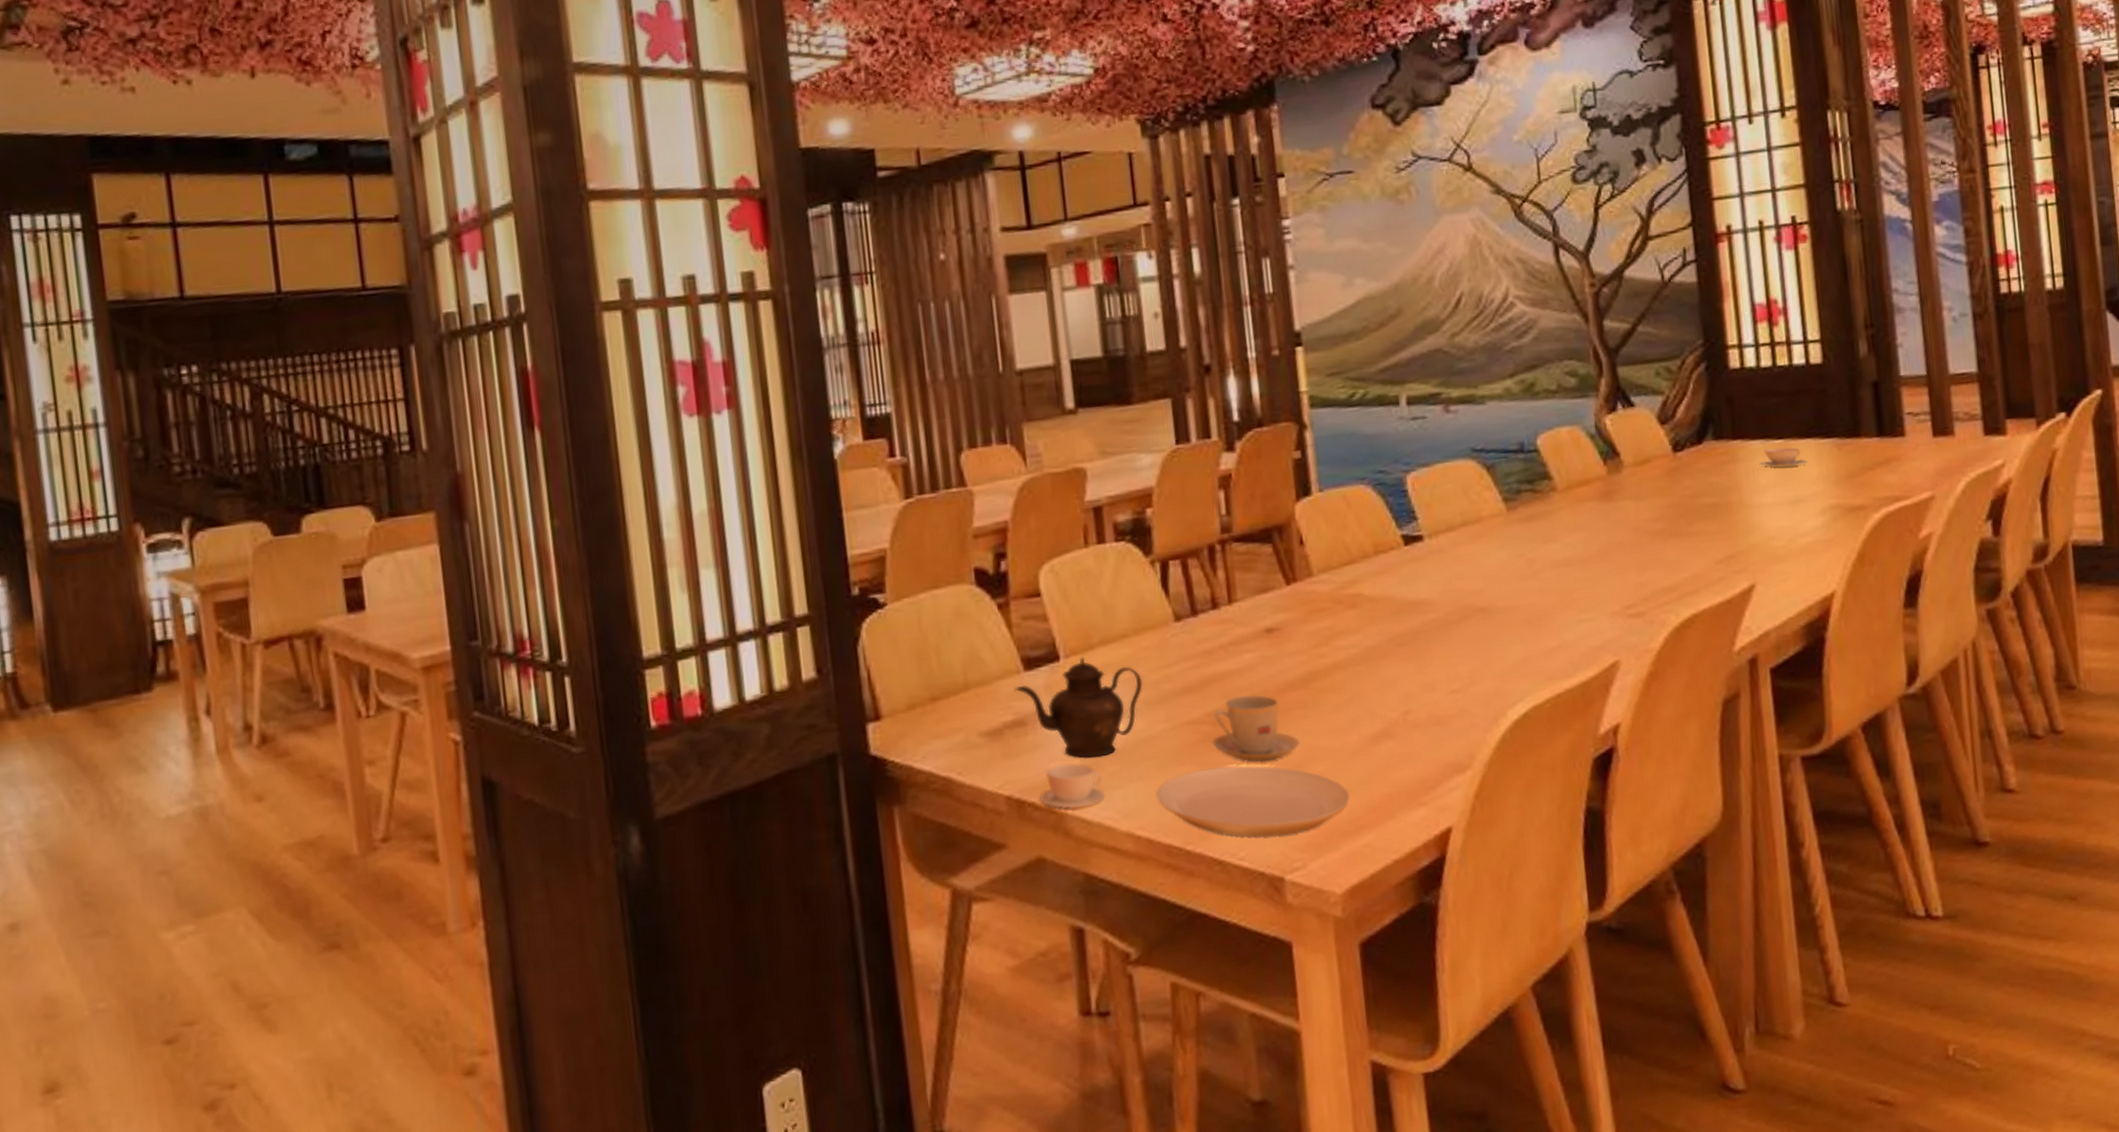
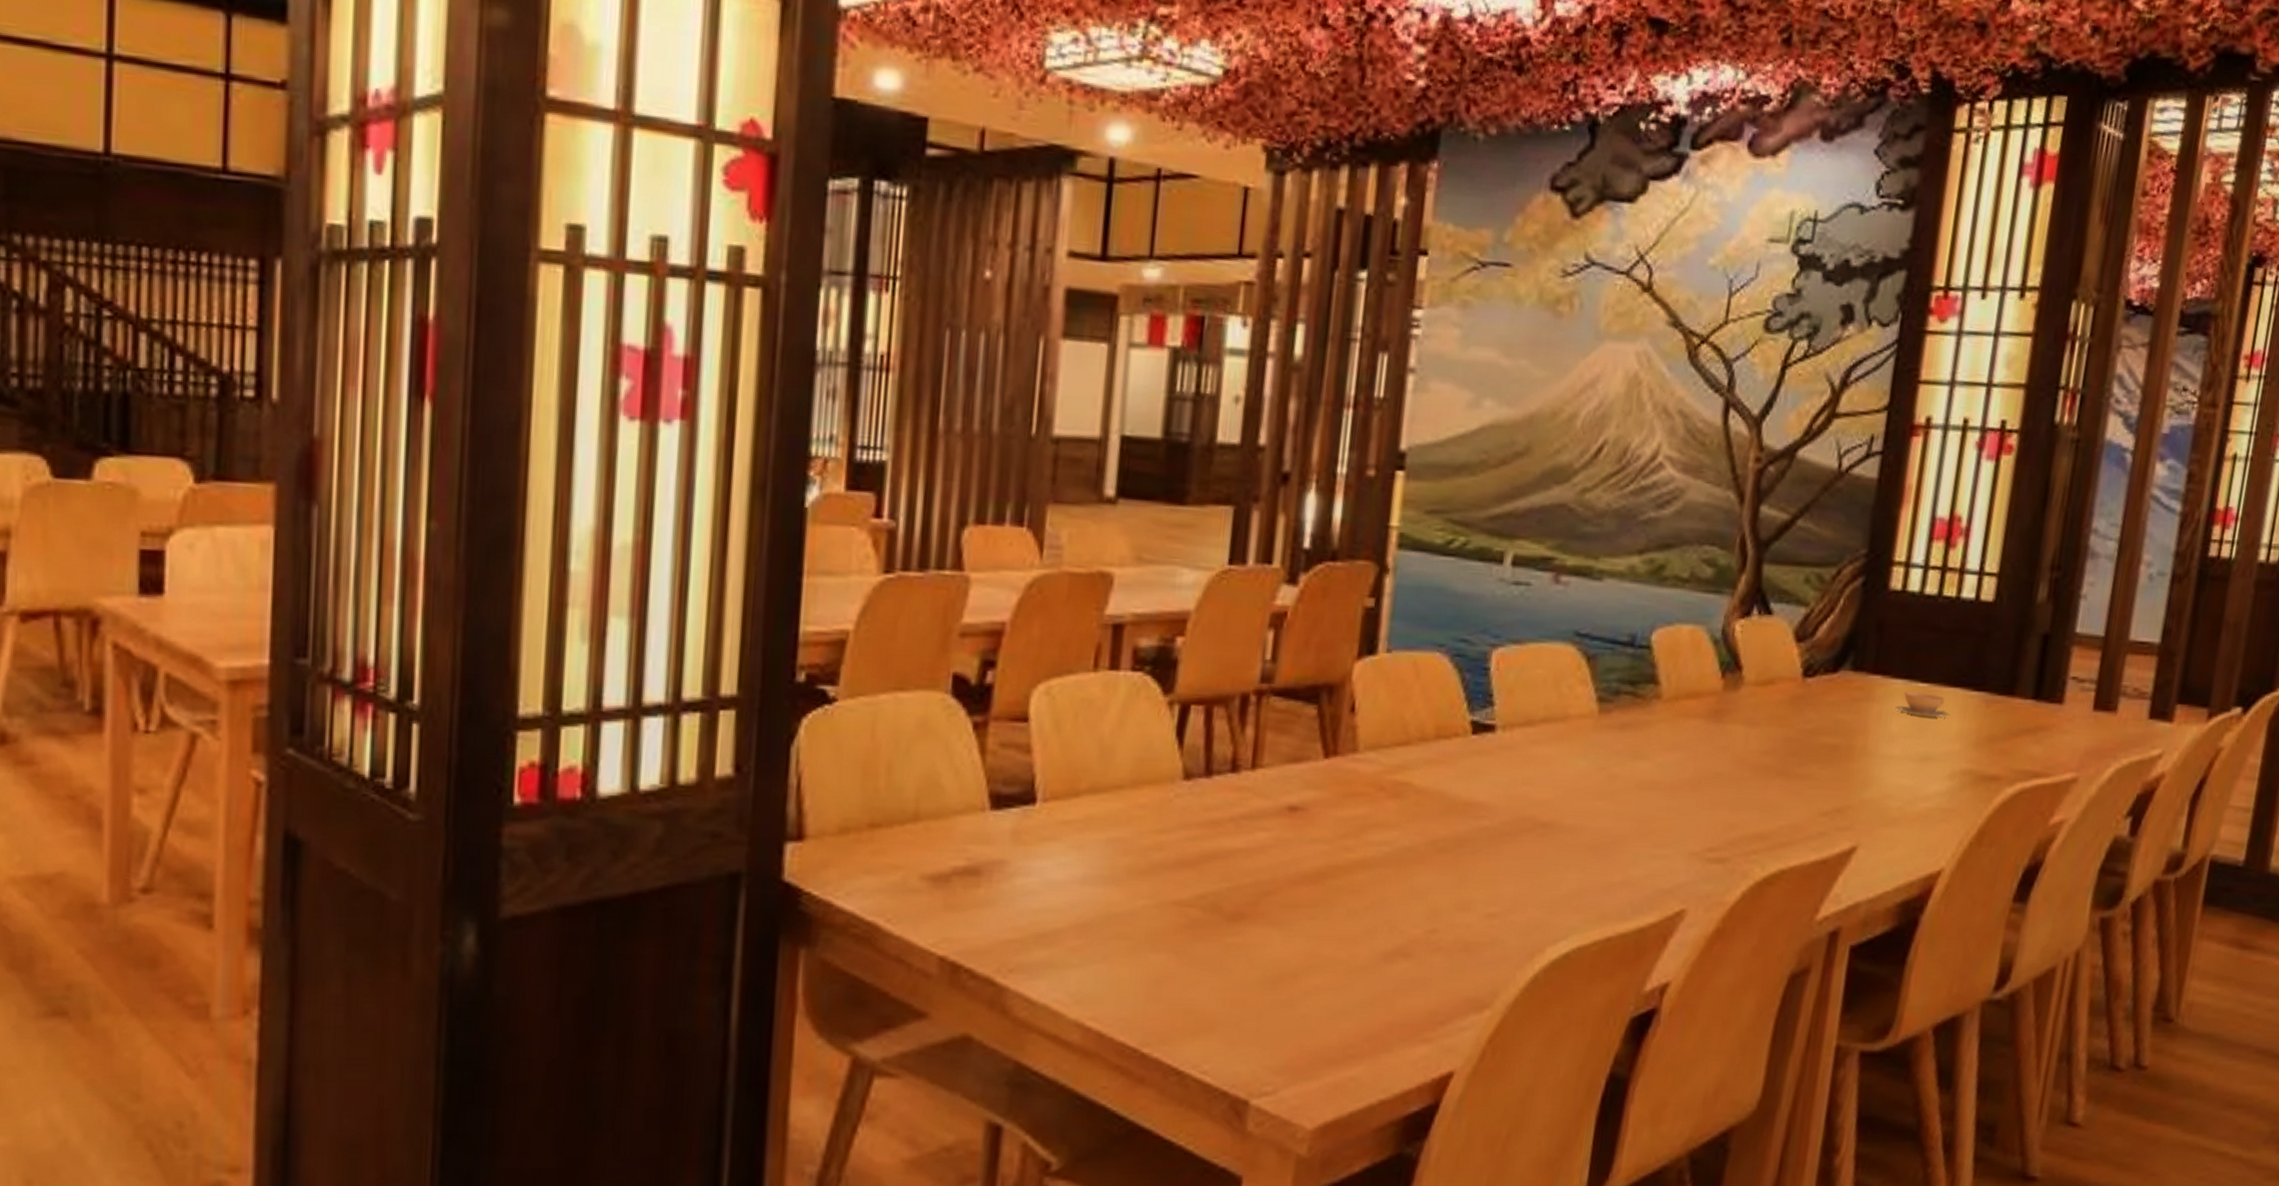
teapot: present [1014,657,1143,759] -> none [973,804,1131,928]
teacup: present [1040,762,1106,808] -> none [980,928,1060,984]
plate: present [1155,765,1350,838] -> none [1119,961,1346,1053]
teacup: present [1212,695,1300,762] -> none [1197,881,1301,962]

